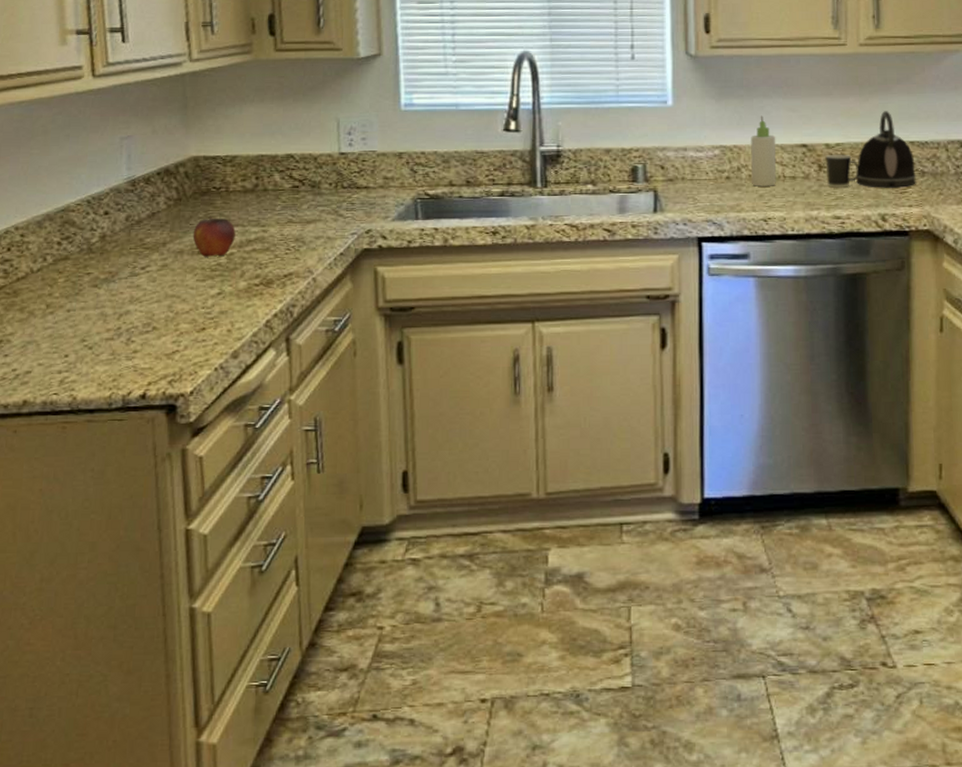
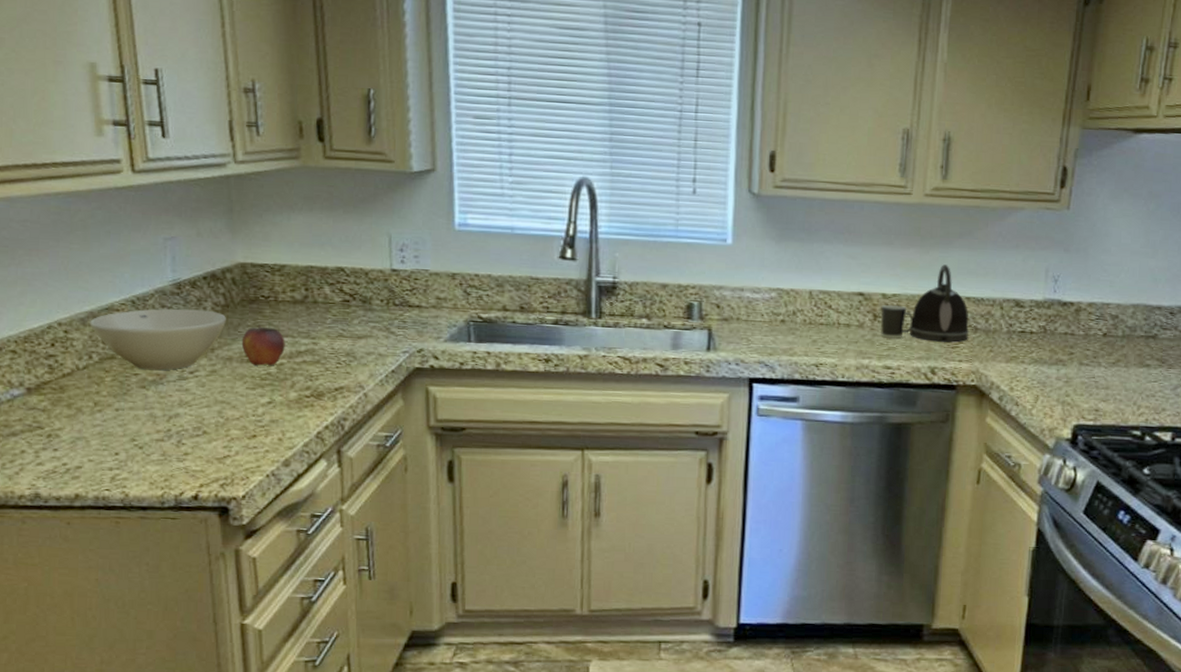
bowl: none [45,205,179,269] -> present [90,308,227,371]
bottle: present [751,115,777,187] -> none [806,261,834,333]

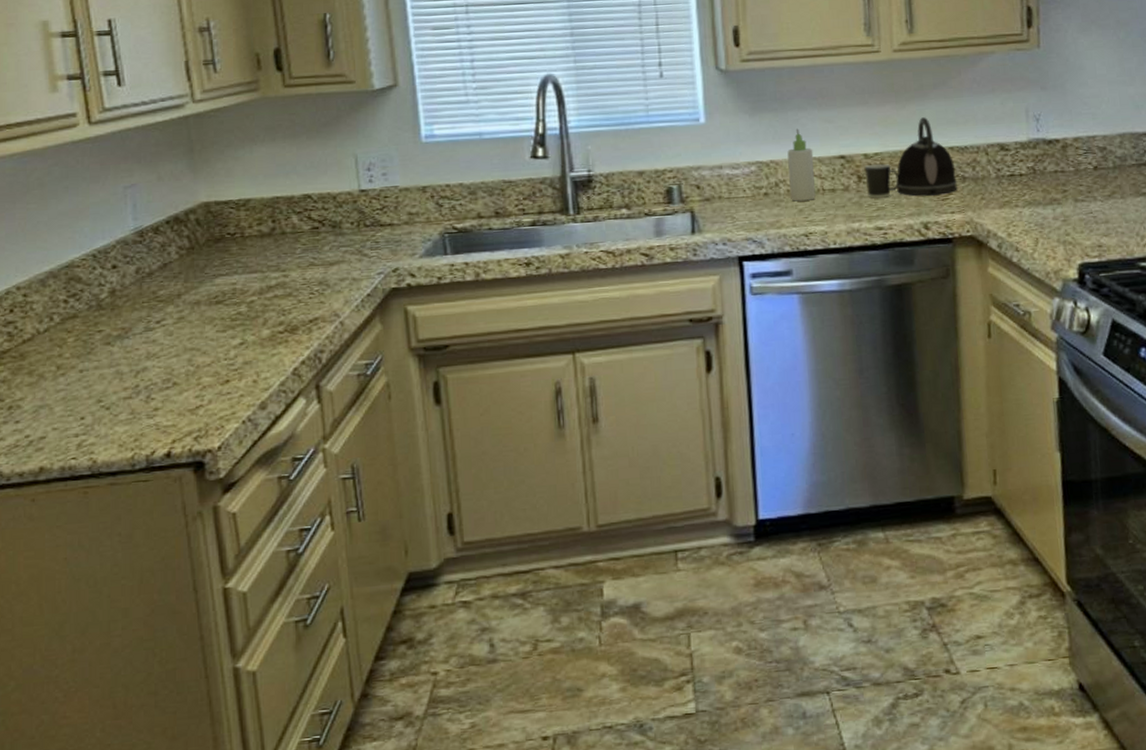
bowl: present [90,308,227,371] -> none [50,255,193,326]
fruit: present [241,325,285,366] -> none [209,264,255,307]
bottle: none [806,261,834,333] -> present [787,128,816,201]

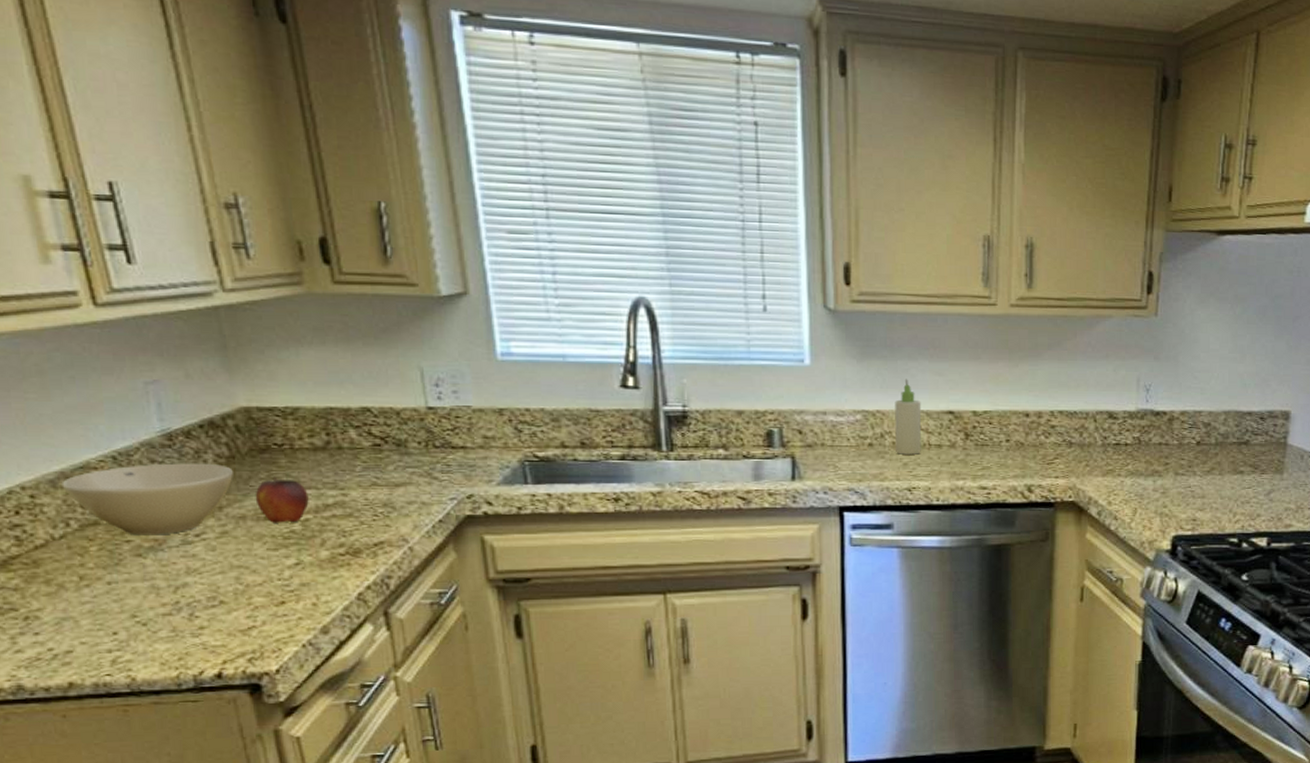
bowl: none [50,255,193,326] -> present [61,463,235,536]
fruit: none [209,264,255,307] -> present [255,477,309,523]
mug: present [864,163,900,199] -> none [972,422,1007,458]
kettle: present [897,117,958,196] -> none [1003,378,1064,458]

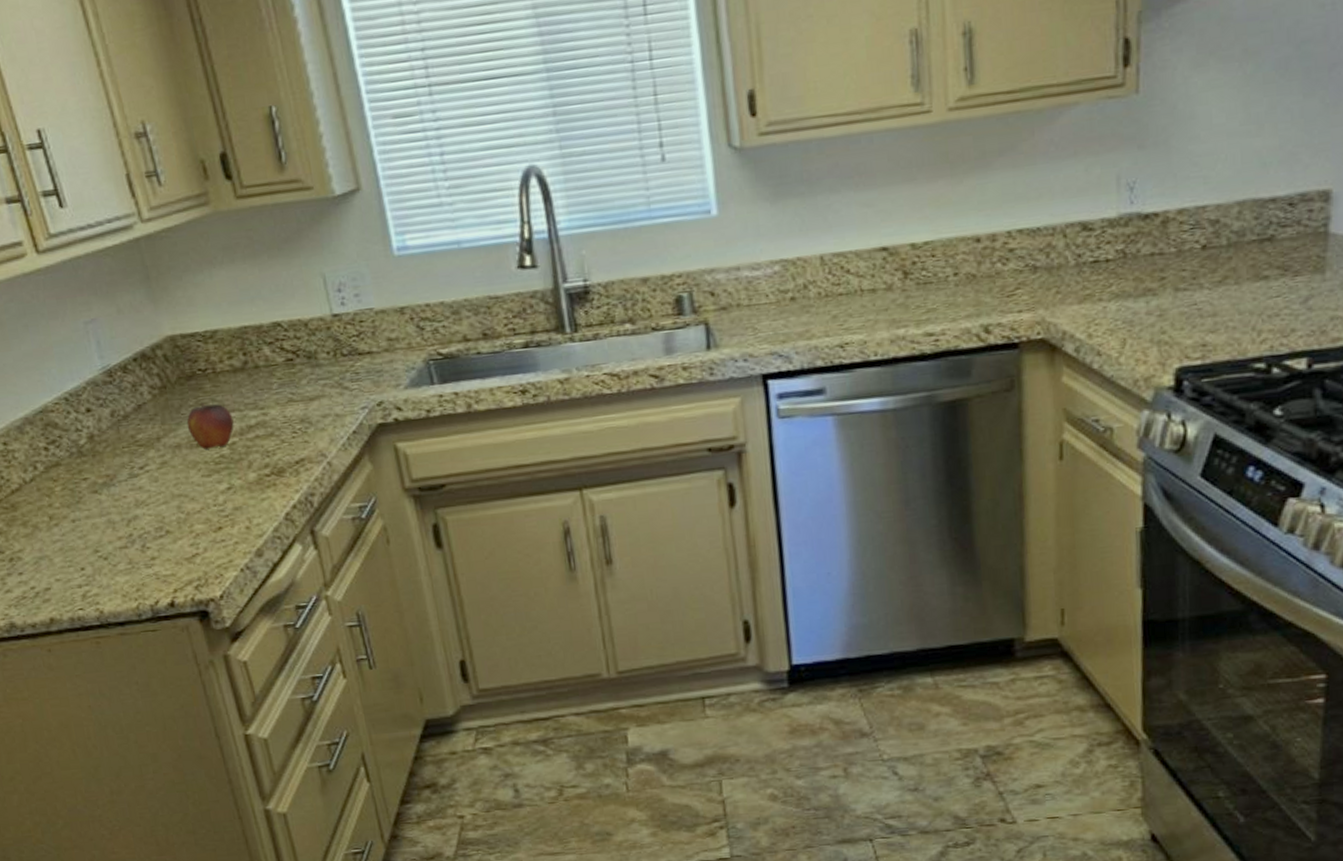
bowl: present [61,463,235,536] -> none [27,395,168,473]
bottle: present [895,379,922,454] -> none [817,216,852,306]

